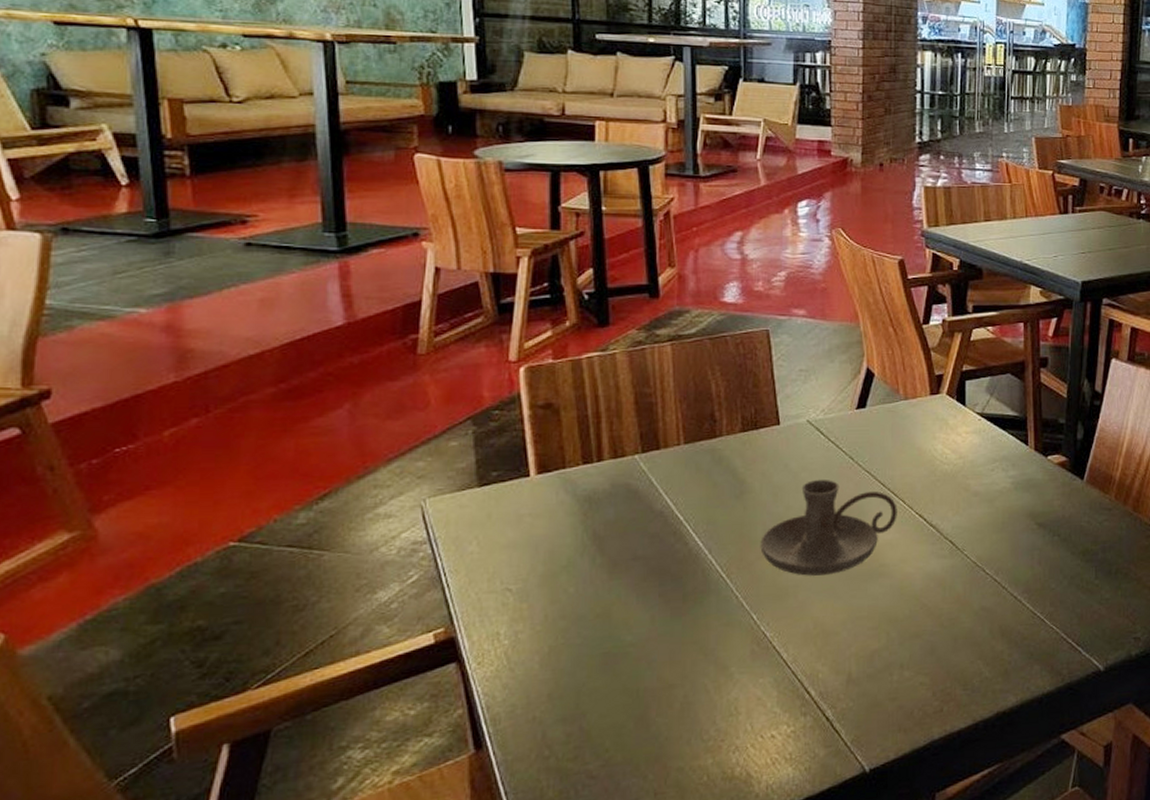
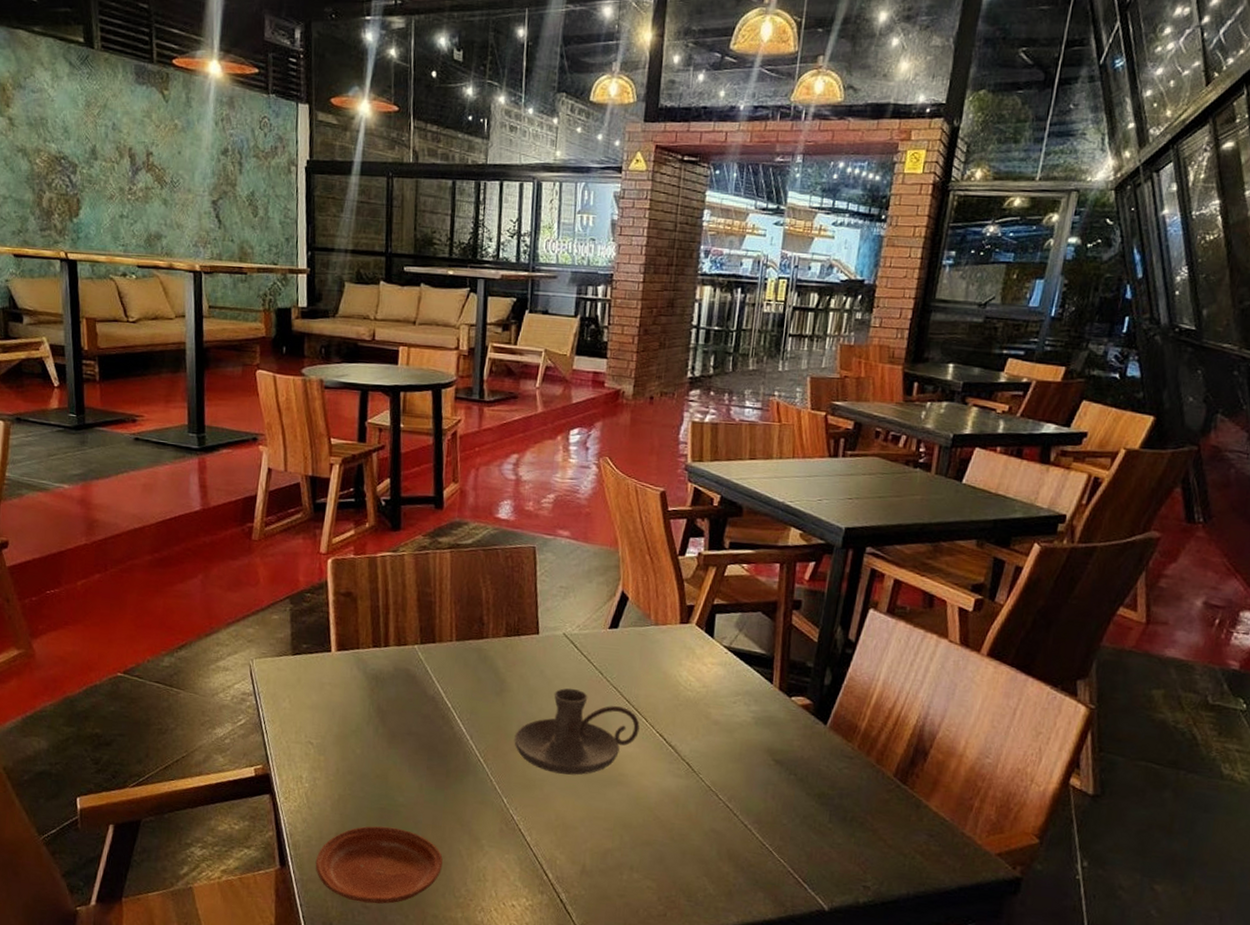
plate: none [522,673,685,773] -> present [315,826,443,904]

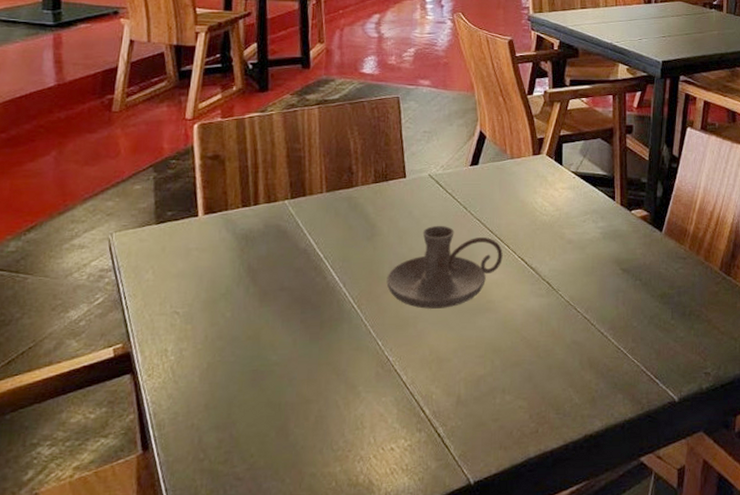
plate: present [315,826,443,904] -> none [182,388,319,475]

